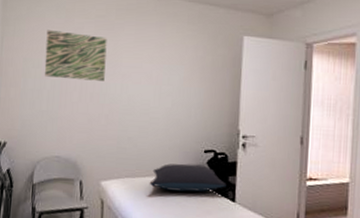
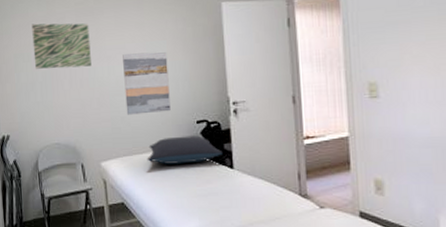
wall art: none [134,73,184,137] -> present [123,52,171,115]

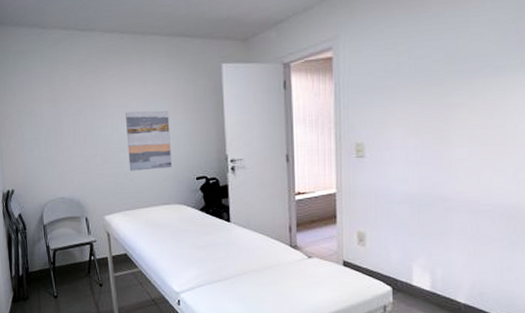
wall art: present [31,23,92,69] -> none [35,79,95,125]
pillow: present [147,135,223,164] -> none [149,191,220,218]

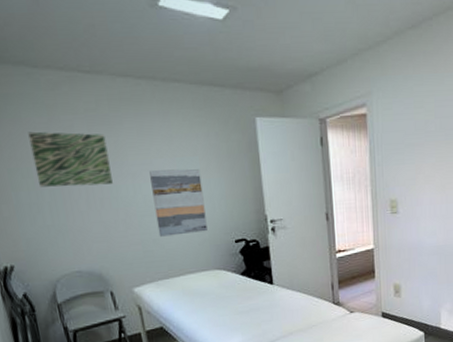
wall art: none [35,79,95,125] -> present [28,131,113,187]

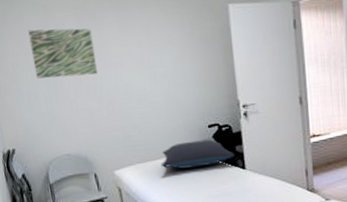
wall art: present [149,169,207,237] -> none [129,57,182,122]
pillow: none [185,254,262,285] -> present [161,139,235,169]

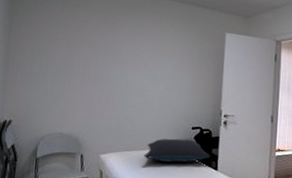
wall art: present [28,28,97,79] -> none [50,21,109,68]

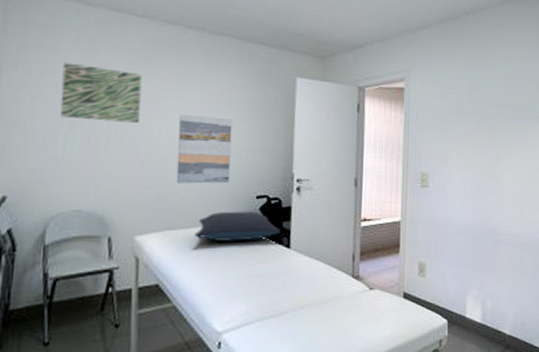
wall art: none [50,21,109,68] -> present [60,62,142,123]
wall art: none [131,61,175,116] -> present [176,114,233,184]

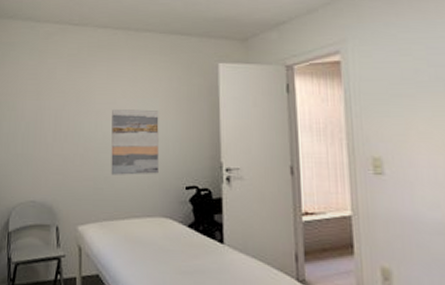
wall art: present [60,62,142,123] -> none [19,72,80,120]
pillow: present [194,211,281,241] -> none [129,202,212,234]

